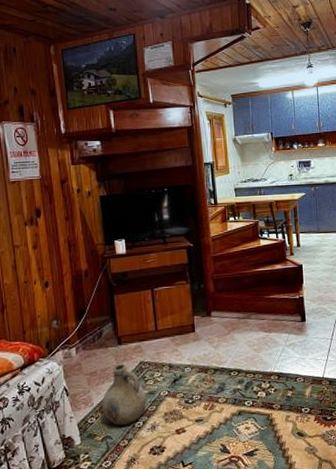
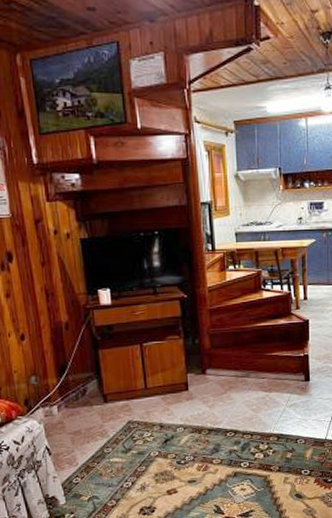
ceramic jug: present [102,363,146,426] -> none [87,422,135,486]

